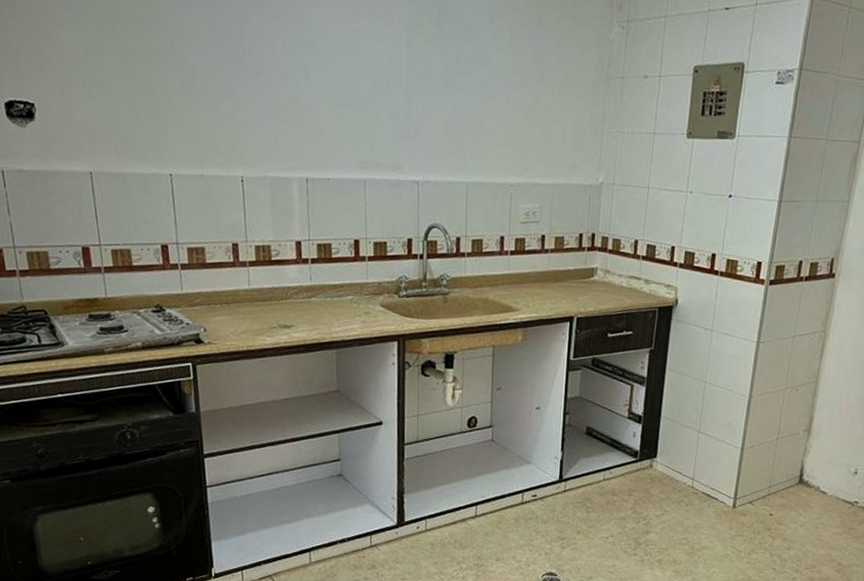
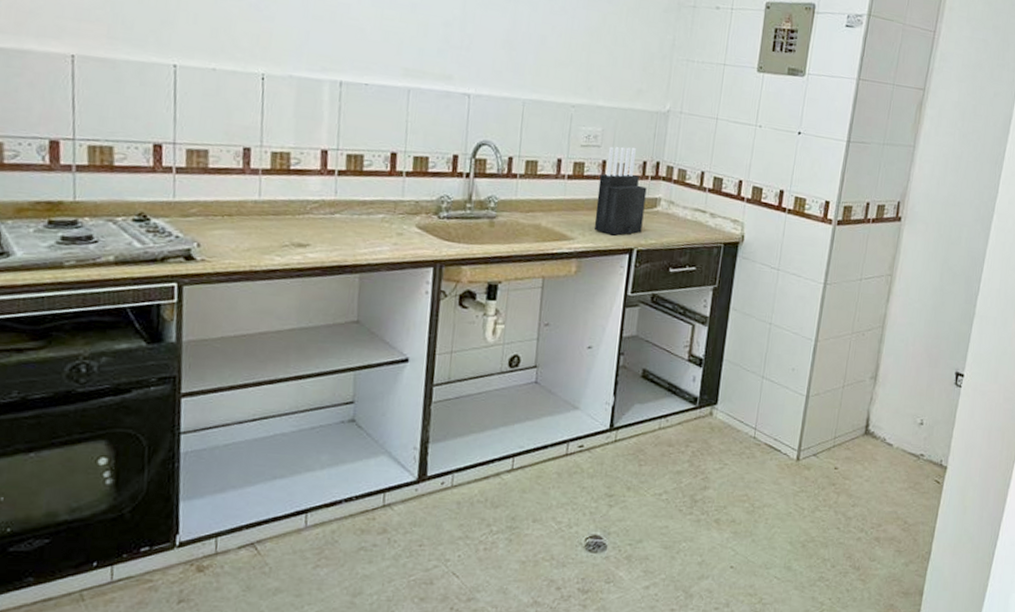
knife block: none [536,221,584,305] -> present [593,146,647,236]

